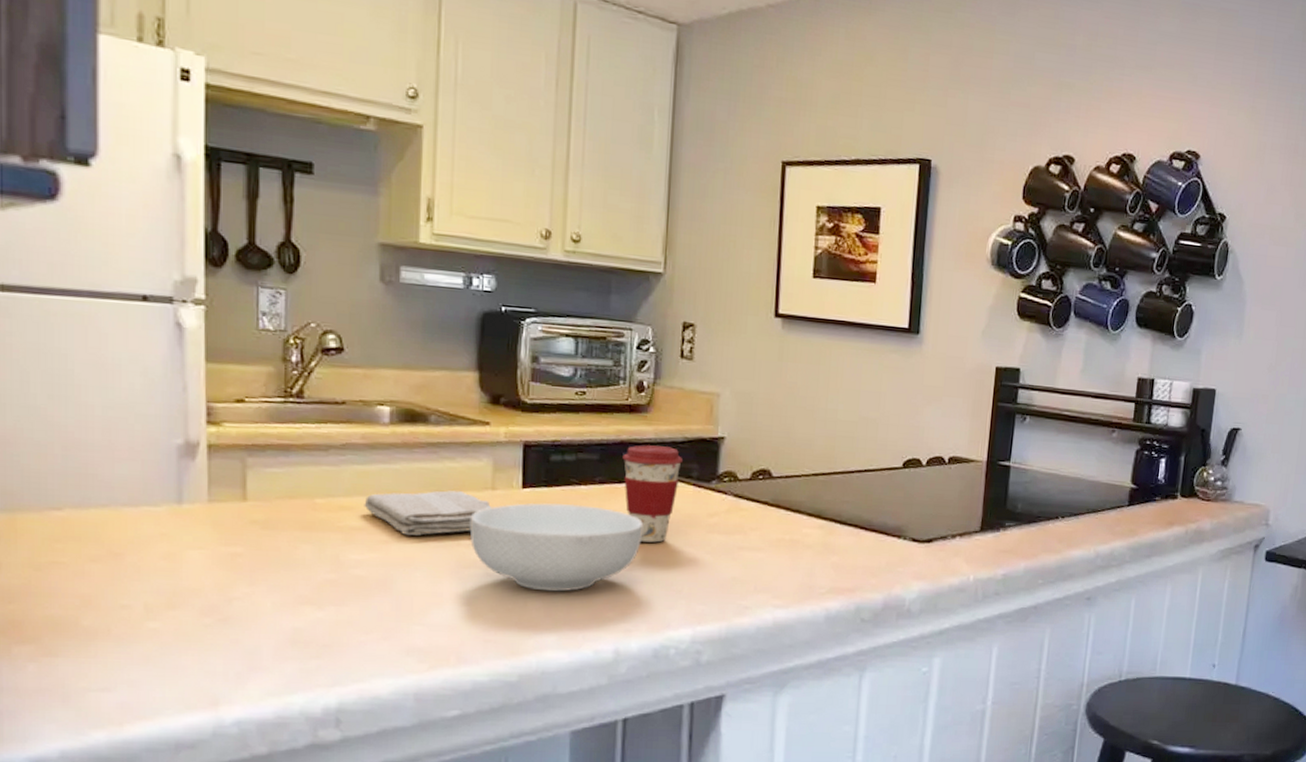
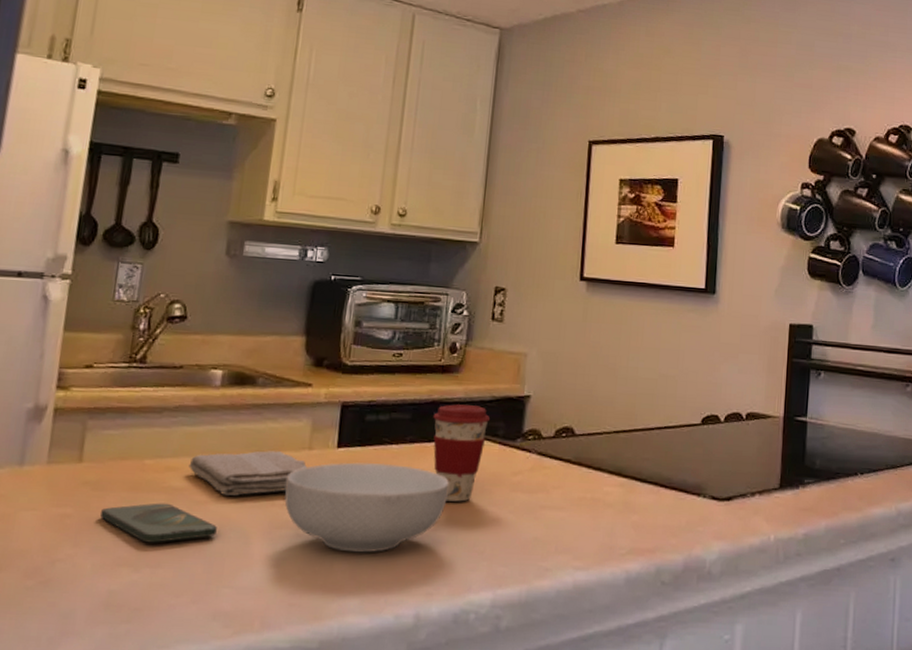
smartphone: none [275,542,401,582] -> present [100,503,217,543]

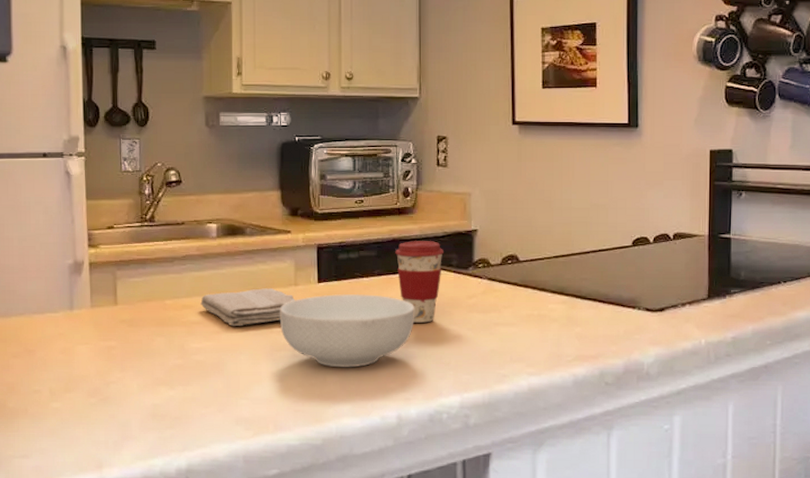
smartphone: present [100,503,217,543] -> none [138,334,230,366]

